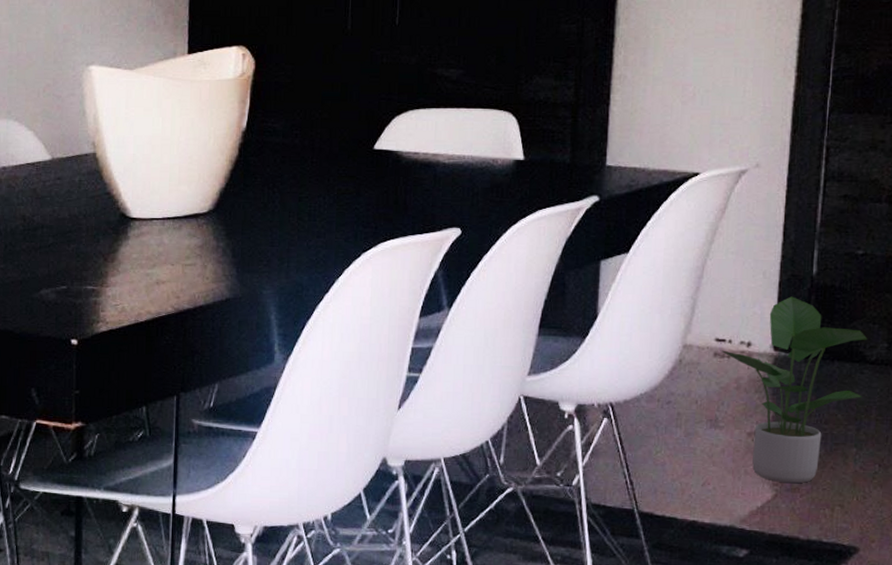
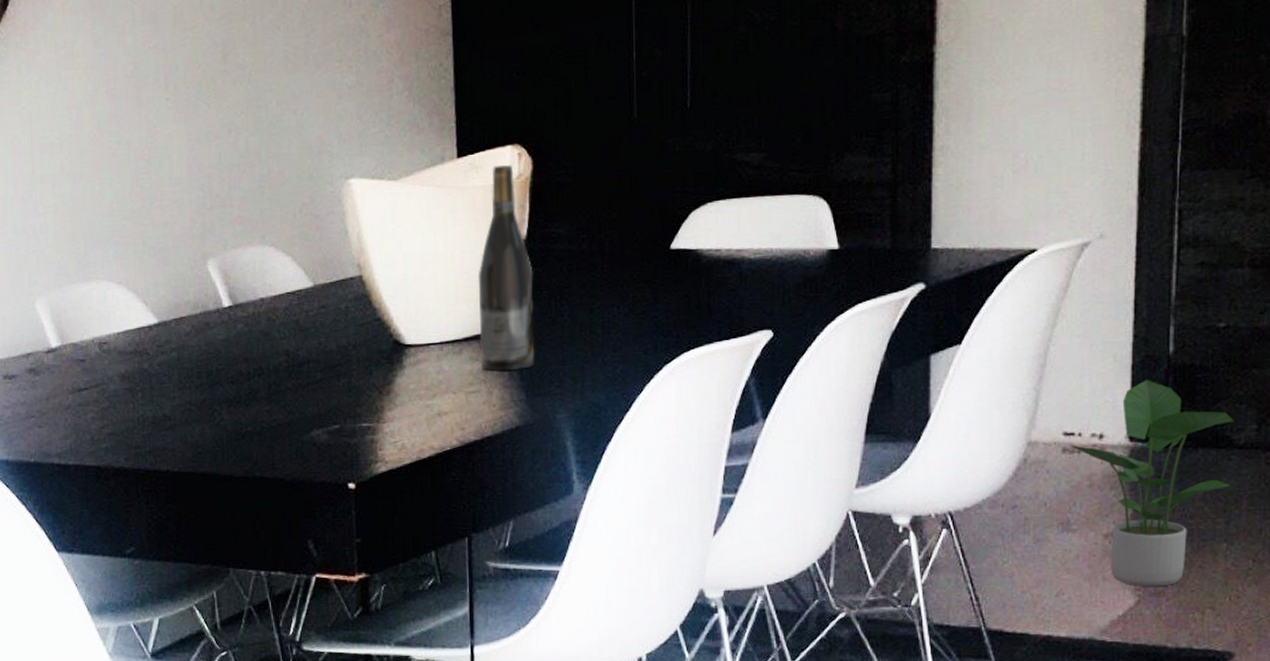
wine bottle: none [198,63,250,248] -> present [478,164,535,371]

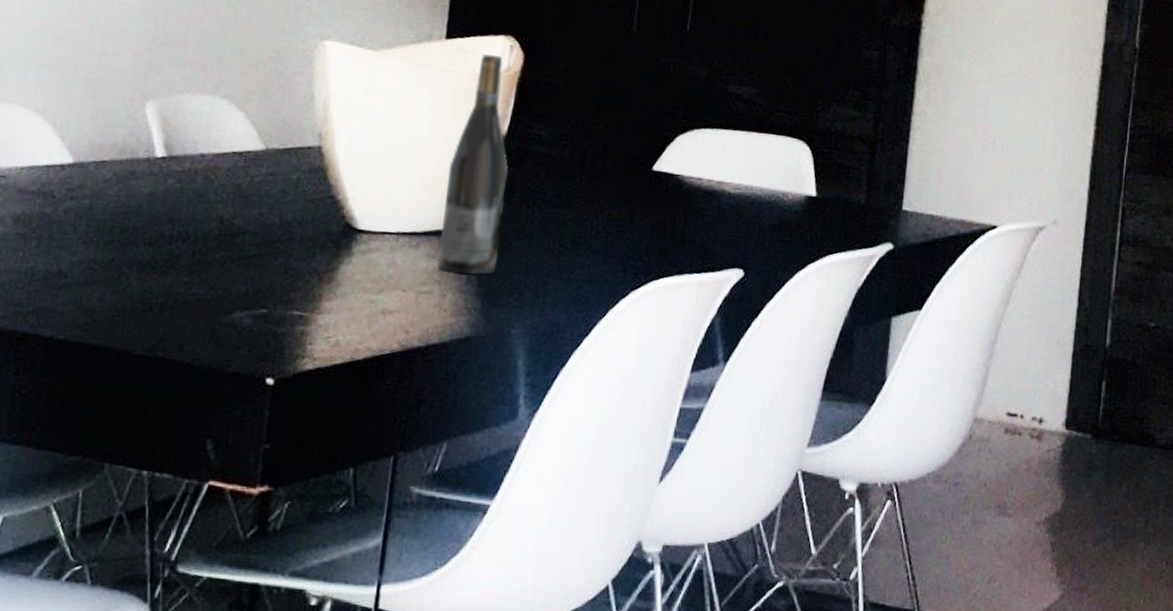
potted plant: present [1069,379,1235,587] -> none [1011,369,1158,582]

